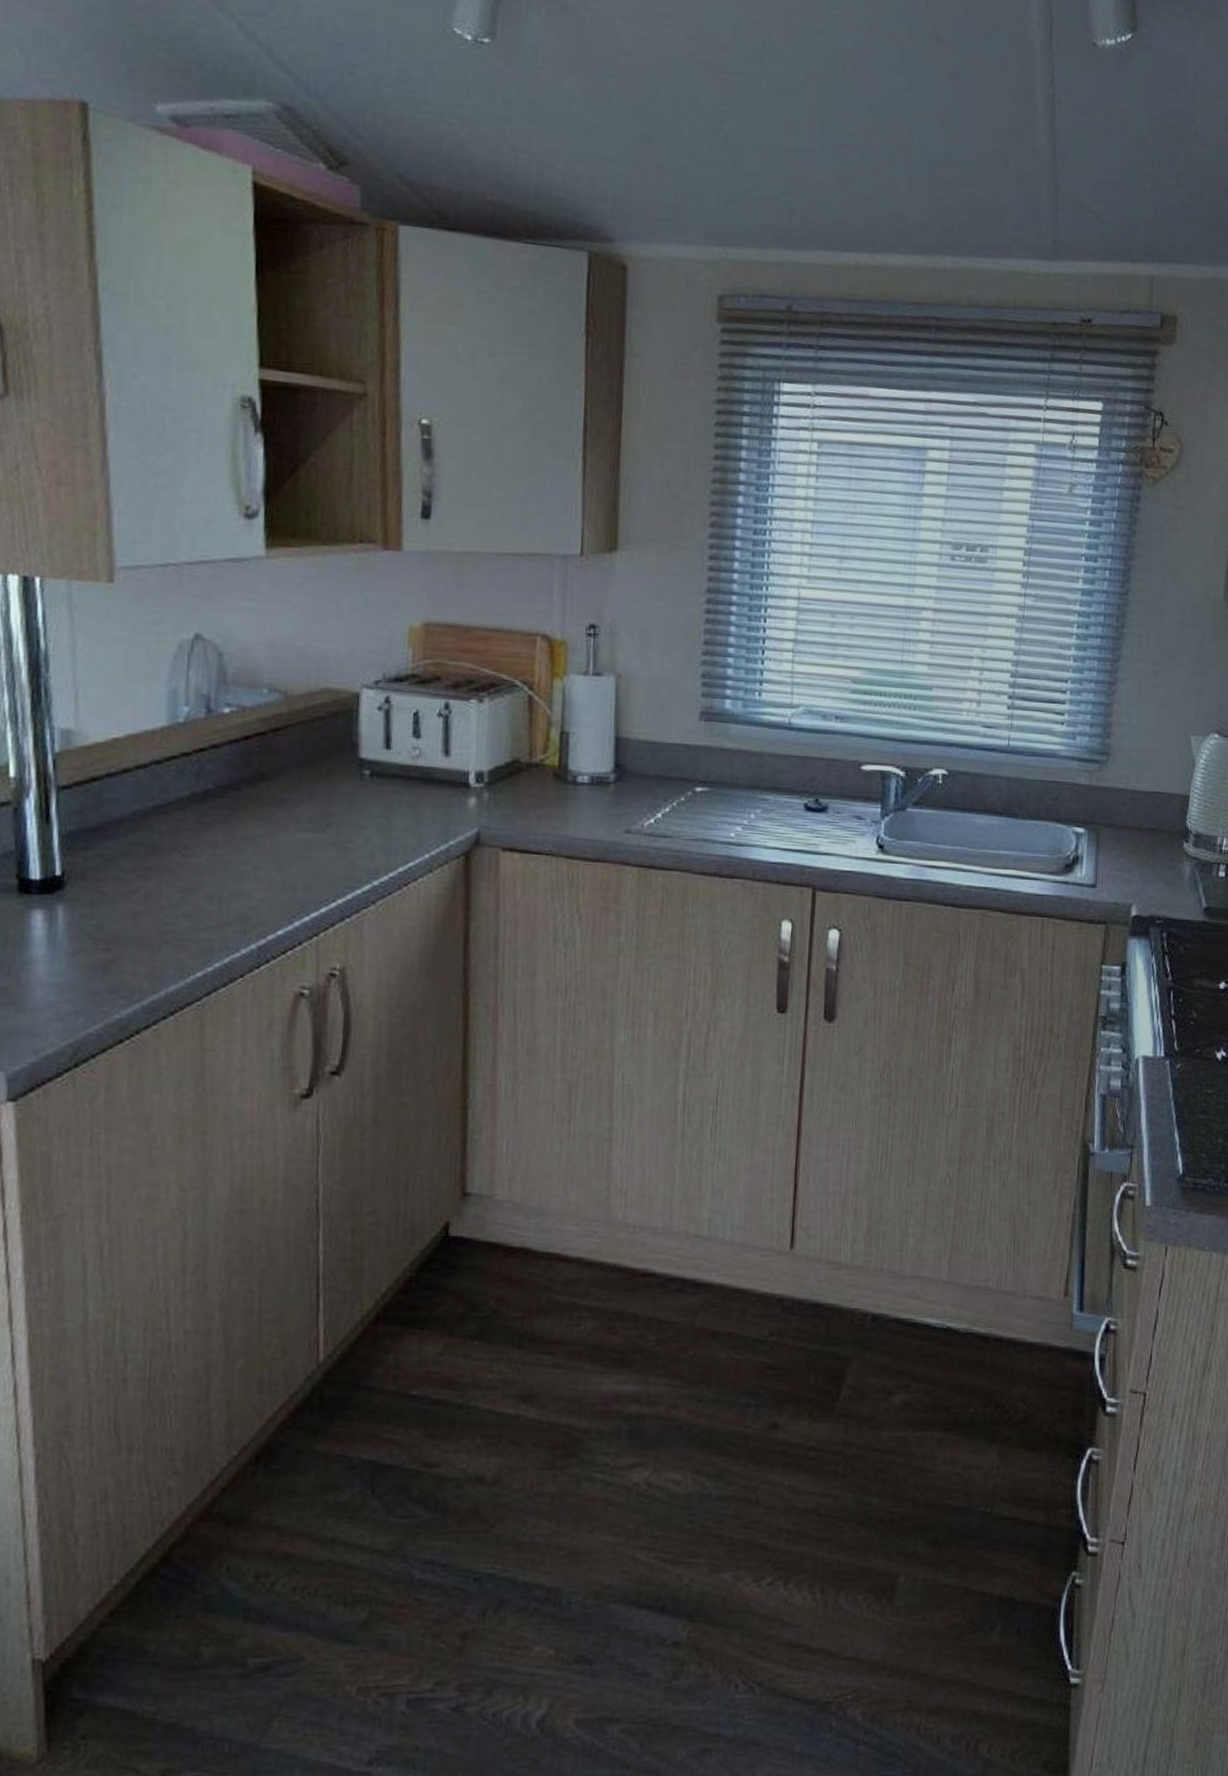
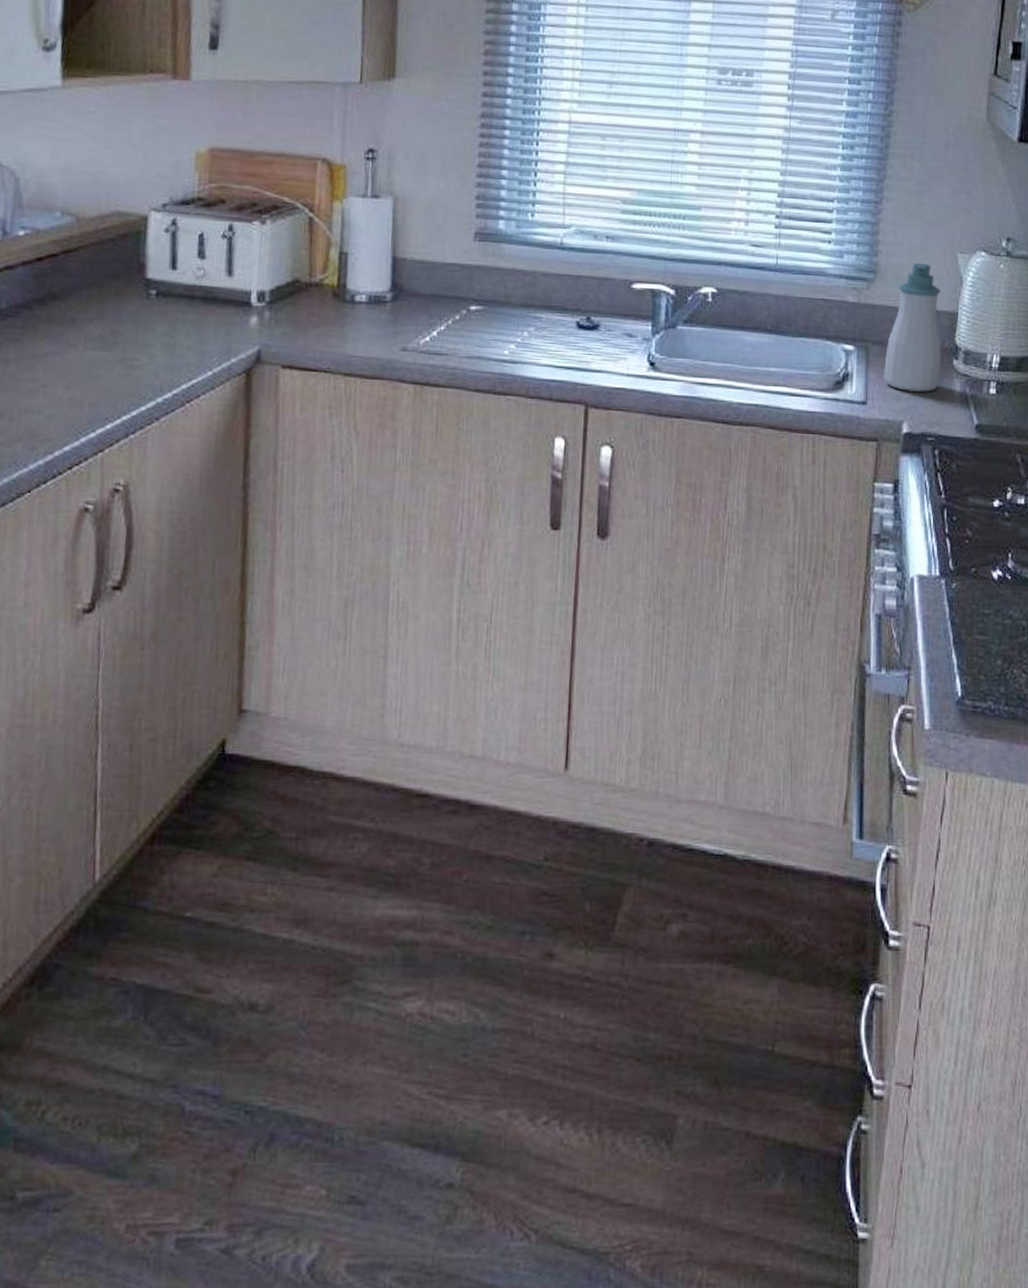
soap bottle: none [1114,745,1173,876] -> present [884,263,941,393]

